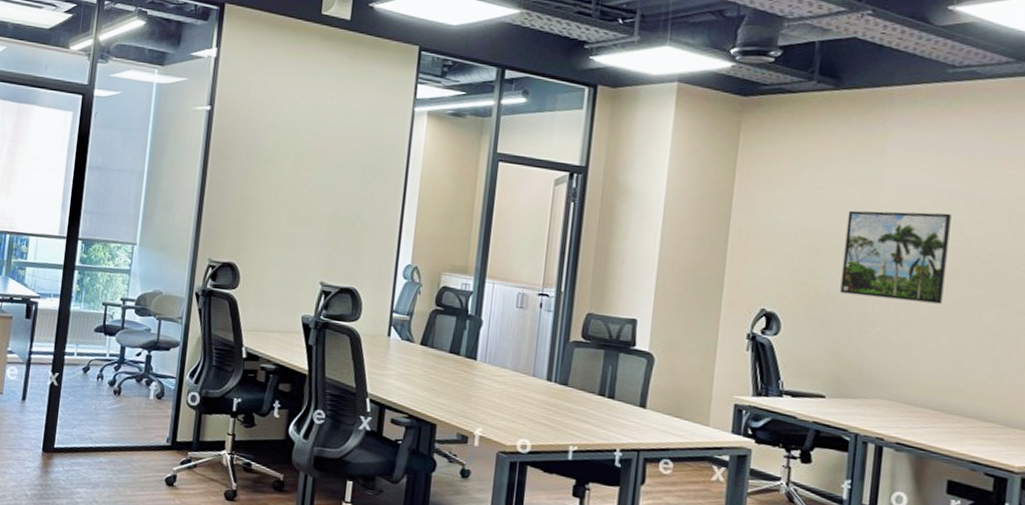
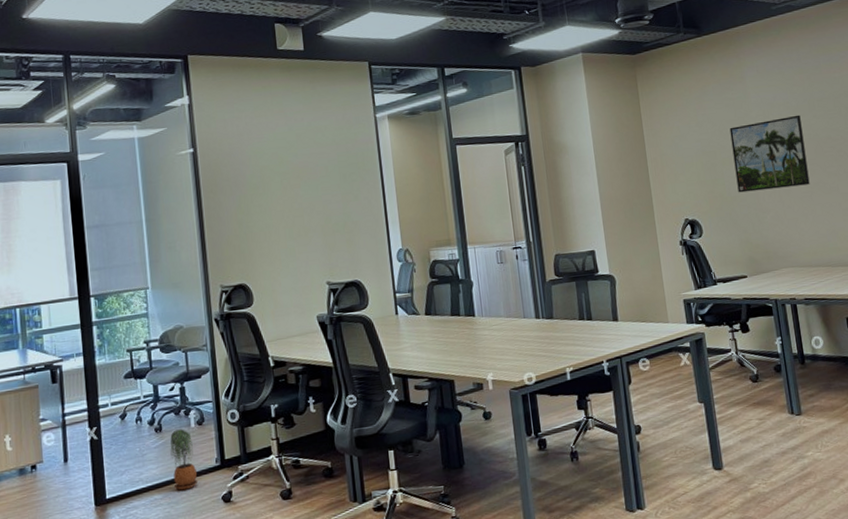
potted plant: none [120,397,148,461] -> present [170,429,198,491]

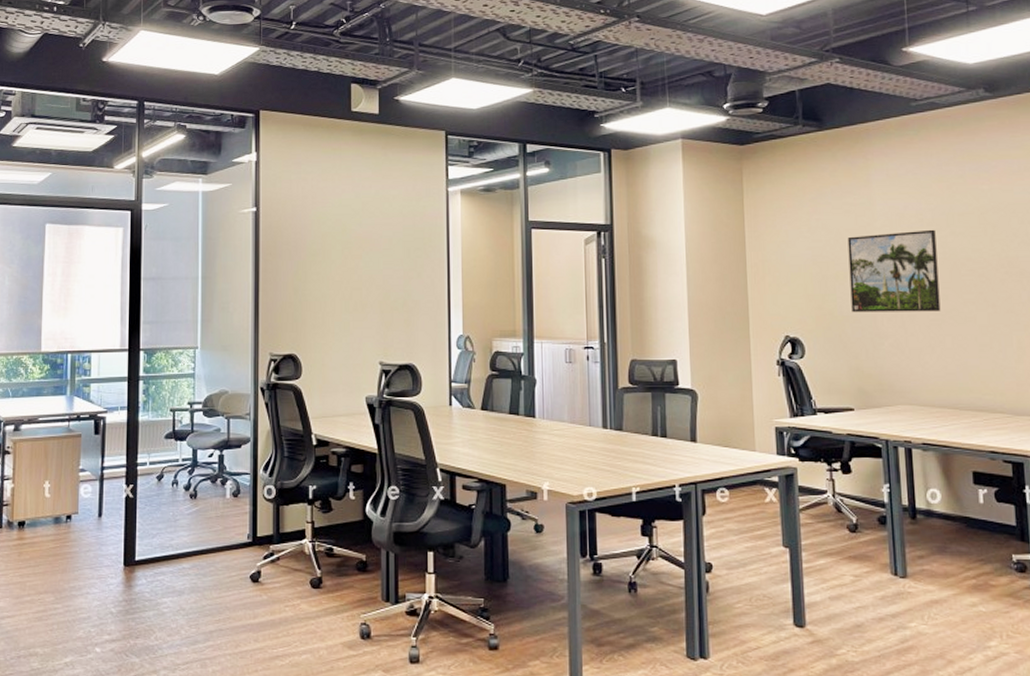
potted plant: present [170,429,198,491] -> none [203,498,228,563]

